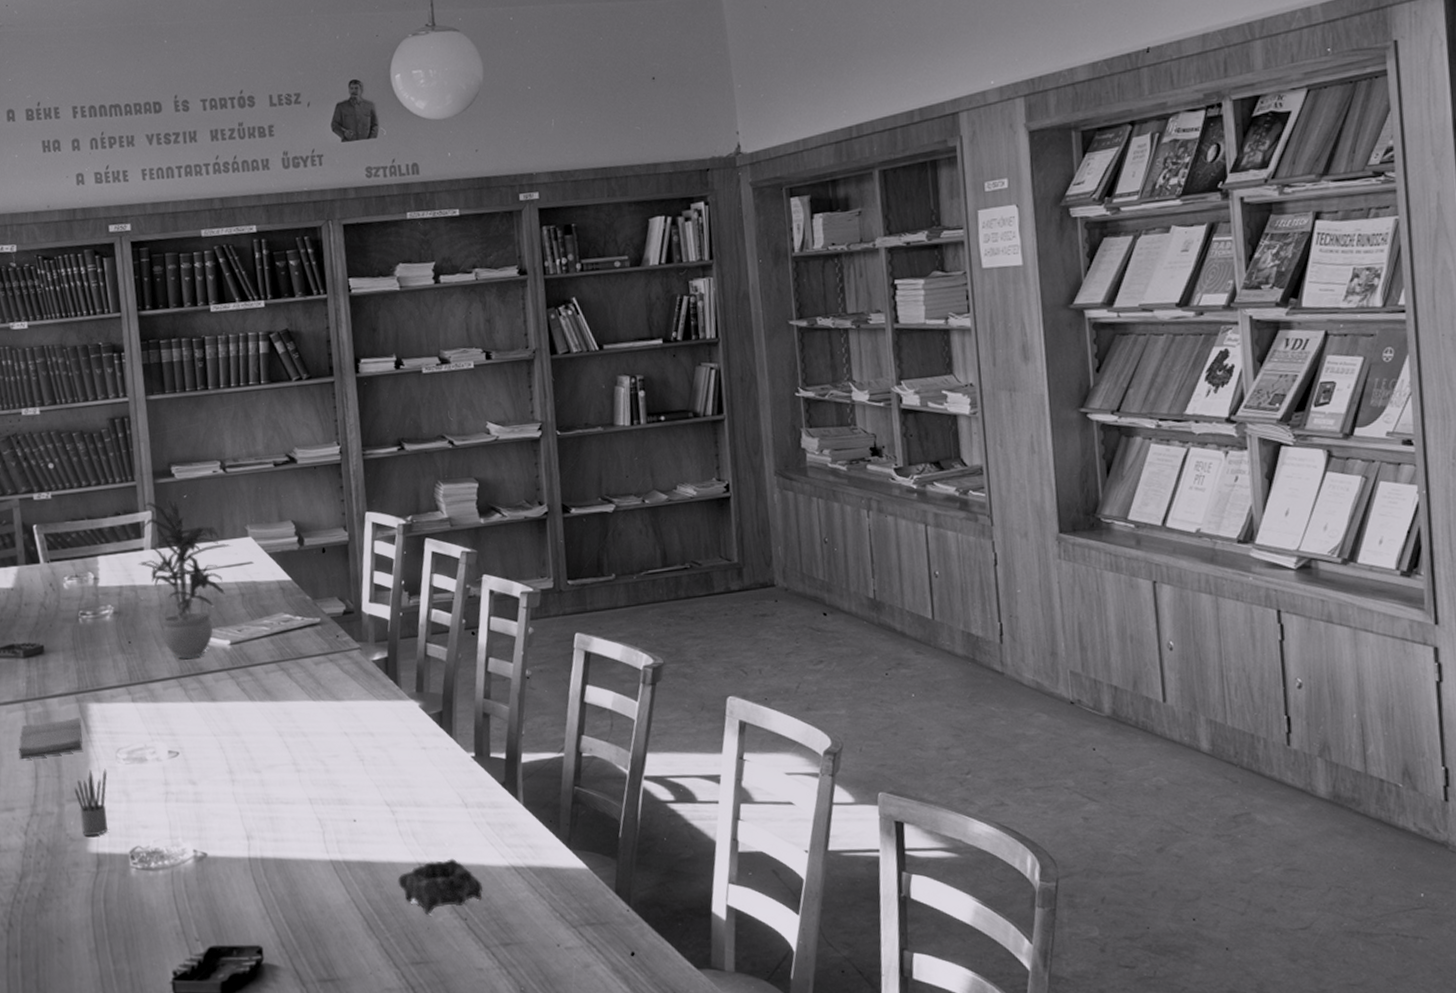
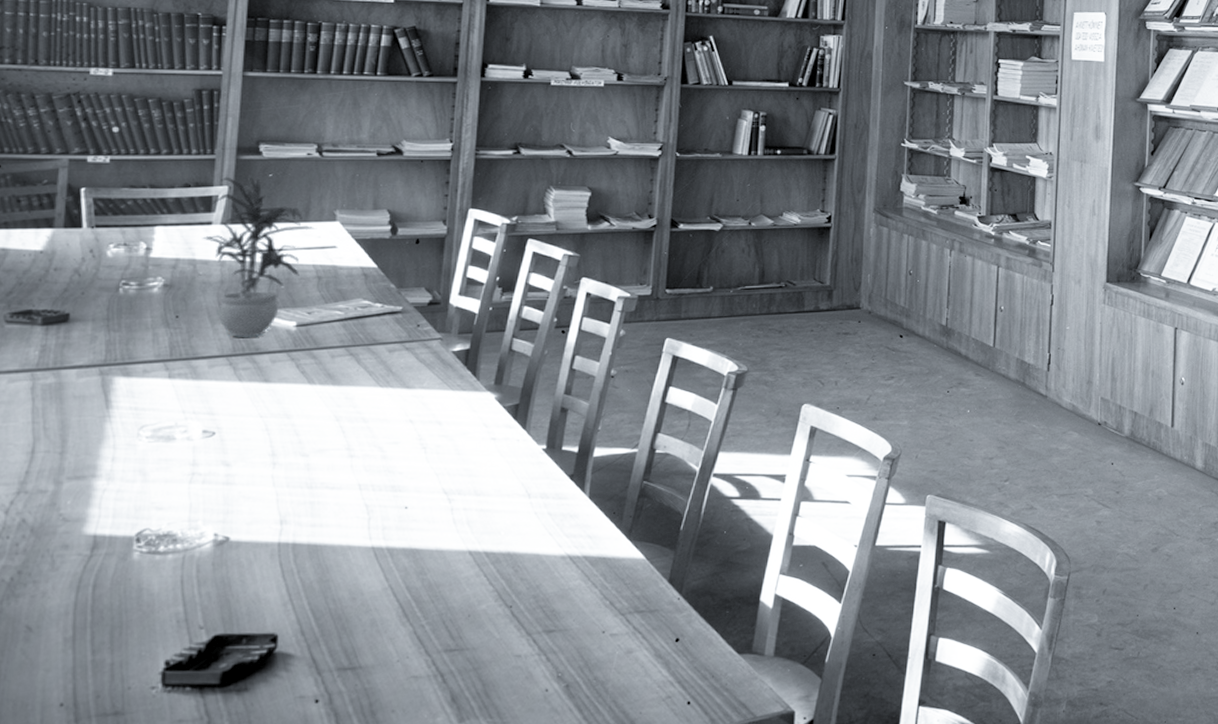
diary: present [18,716,83,760] -> none [14,390,102,433]
pencil box: present [74,768,108,837] -> none [78,446,123,517]
ashtray: present [397,858,483,915] -> none [443,547,534,602]

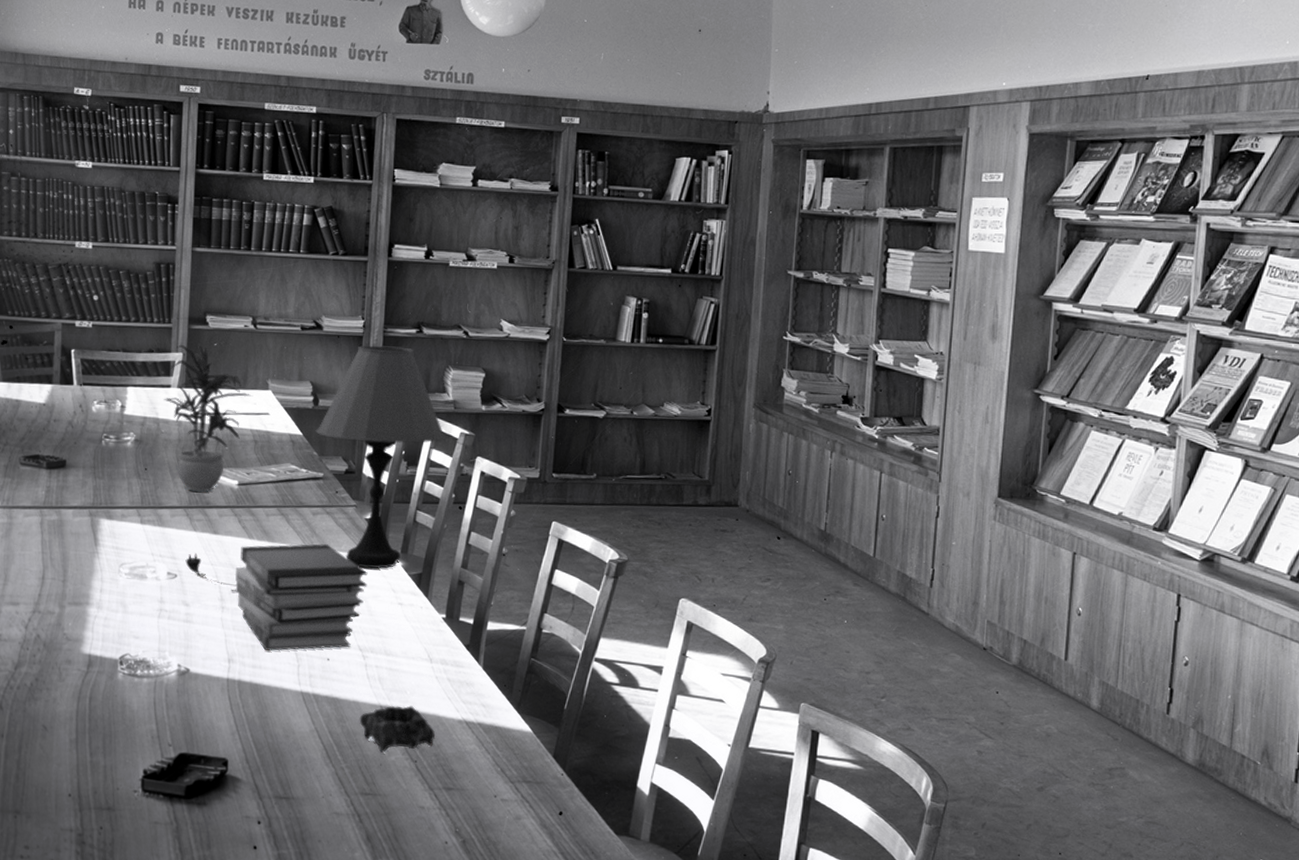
table lamp: none [226,168,548,446] -> present [185,345,447,594]
book stack: none [290,383,455,507] -> present [234,544,368,651]
ashtray: none [443,547,534,602] -> present [359,706,436,753]

